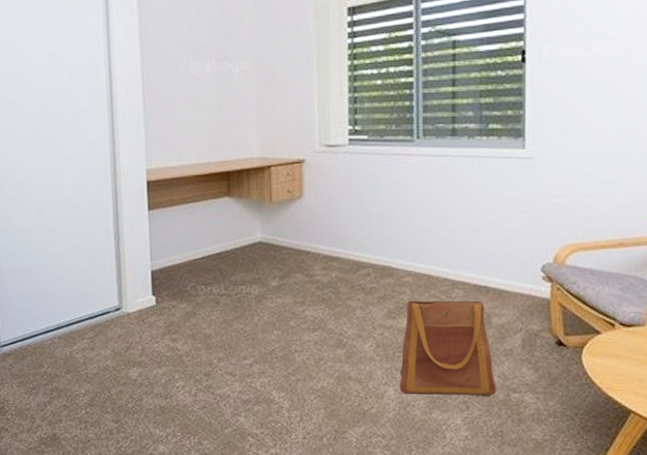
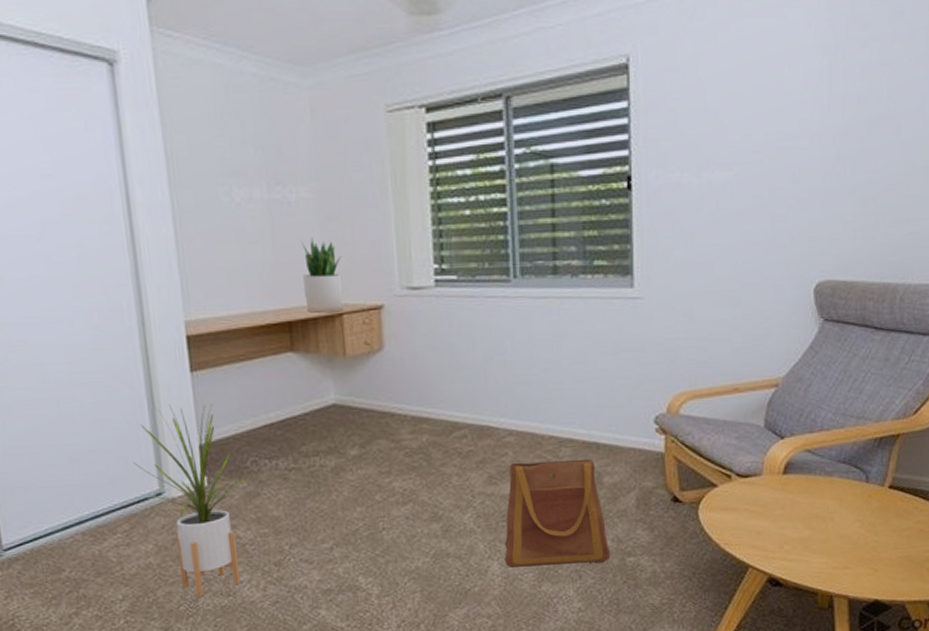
house plant: none [100,235,190,397] -> present [133,404,252,597]
planter: none [240,103,272,166] -> present [301,237,344,314]

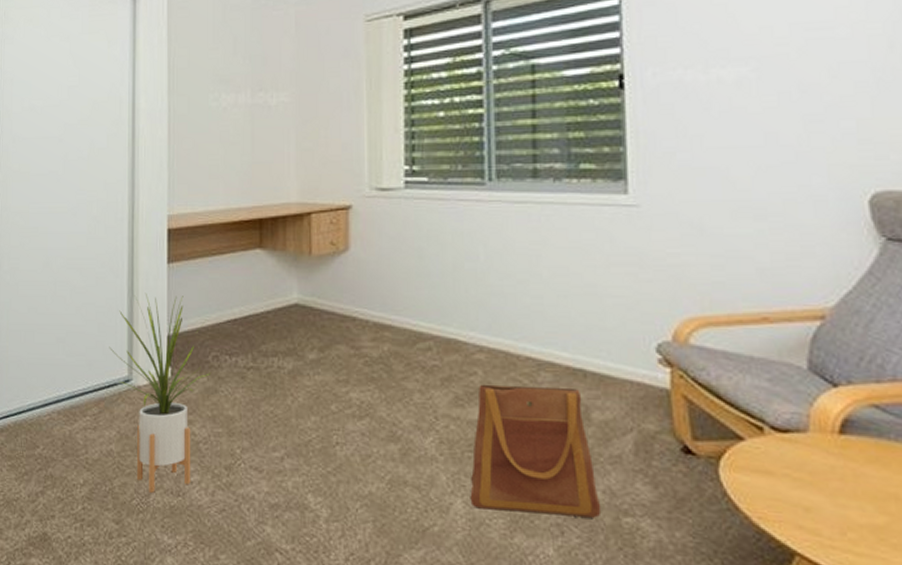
planter: present [301,237,344,314] -> none [277,139,313,212]

